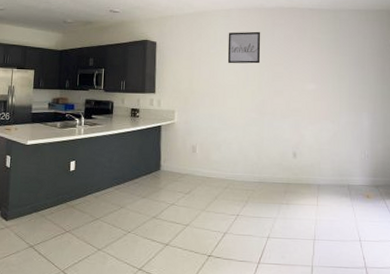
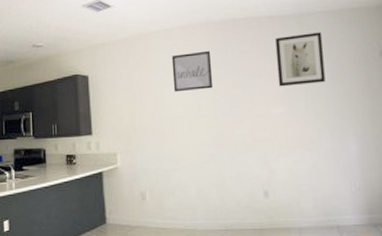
wall art: none [313,26,351,68] -> present [275,32,326,87]

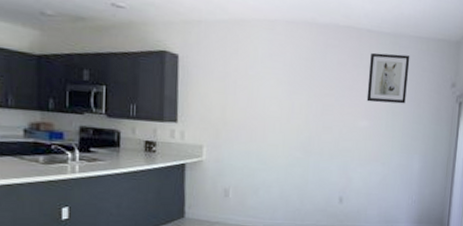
wall art: present [171,50,214,93] -> none [269,50,311,93]

